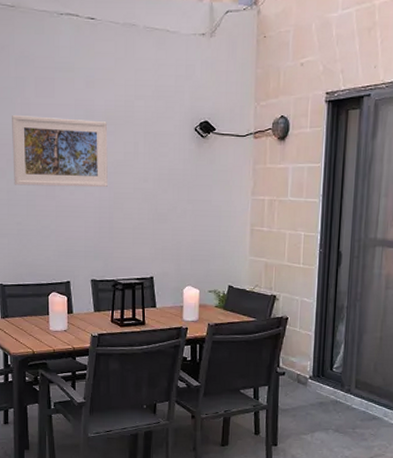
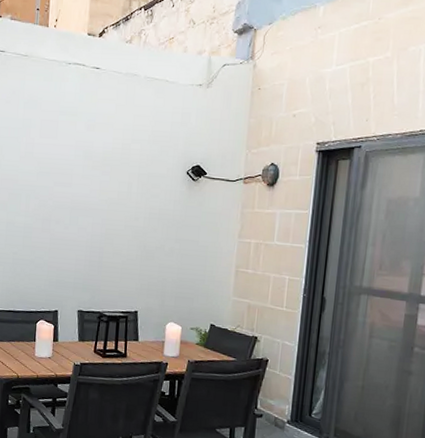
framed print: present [12,115,108,188] -> none [13,153,104,224]

